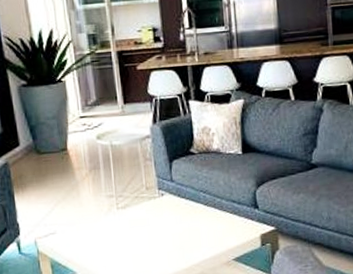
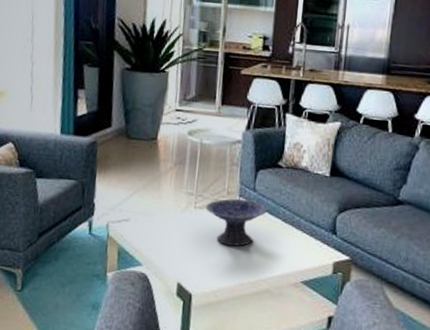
decorative bowl: none [127,191,188,239] -> present [205,199,267,246]

